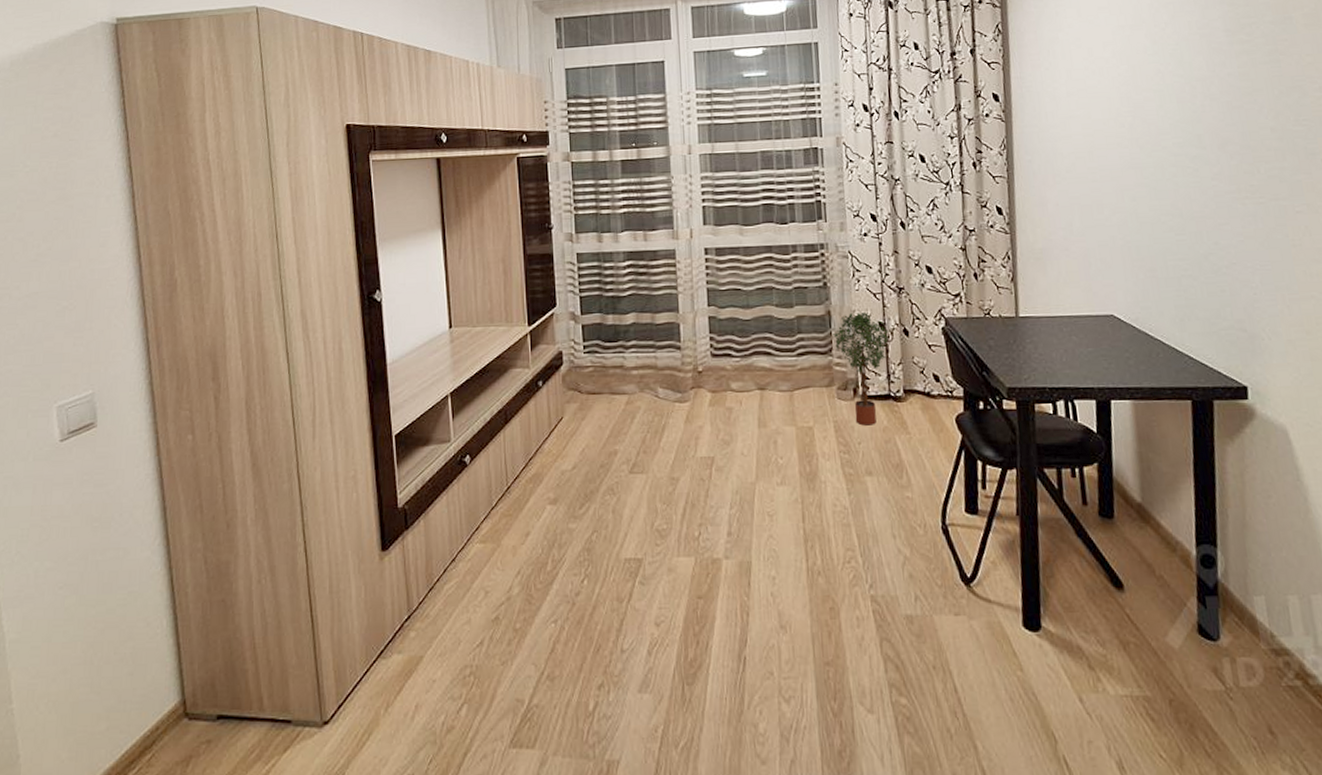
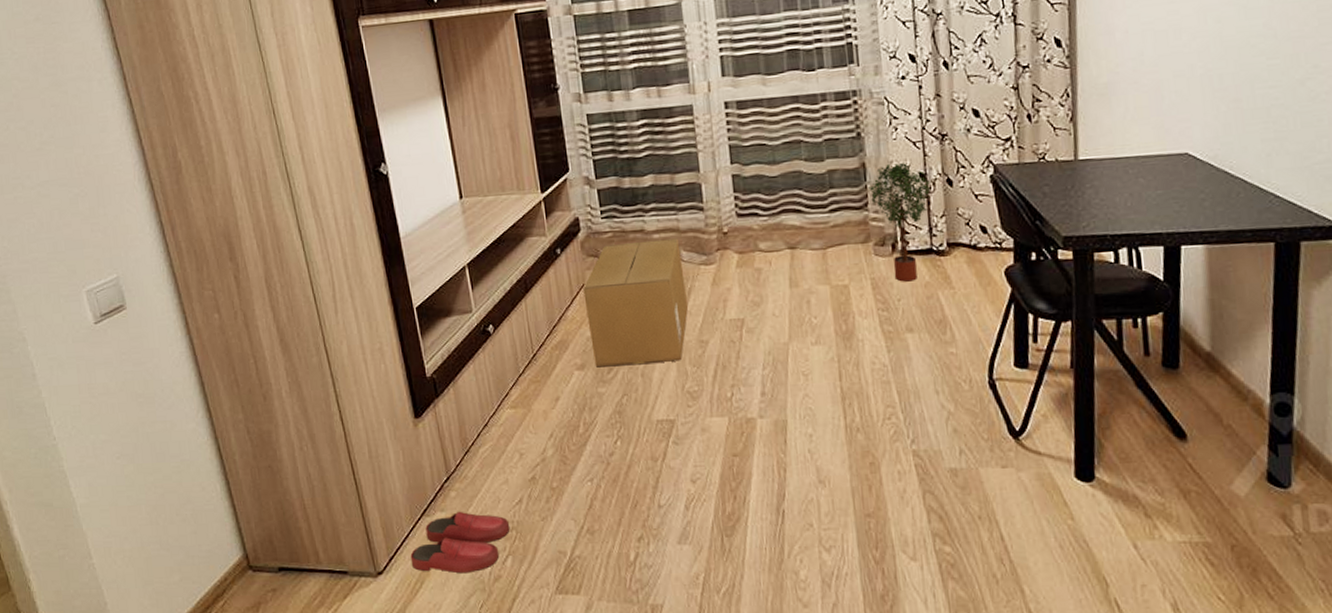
slippers: none [360,653,468,724] -> present [410,511,510,574]
box: none [561,375,661,502] -> present [583,238,688,368]

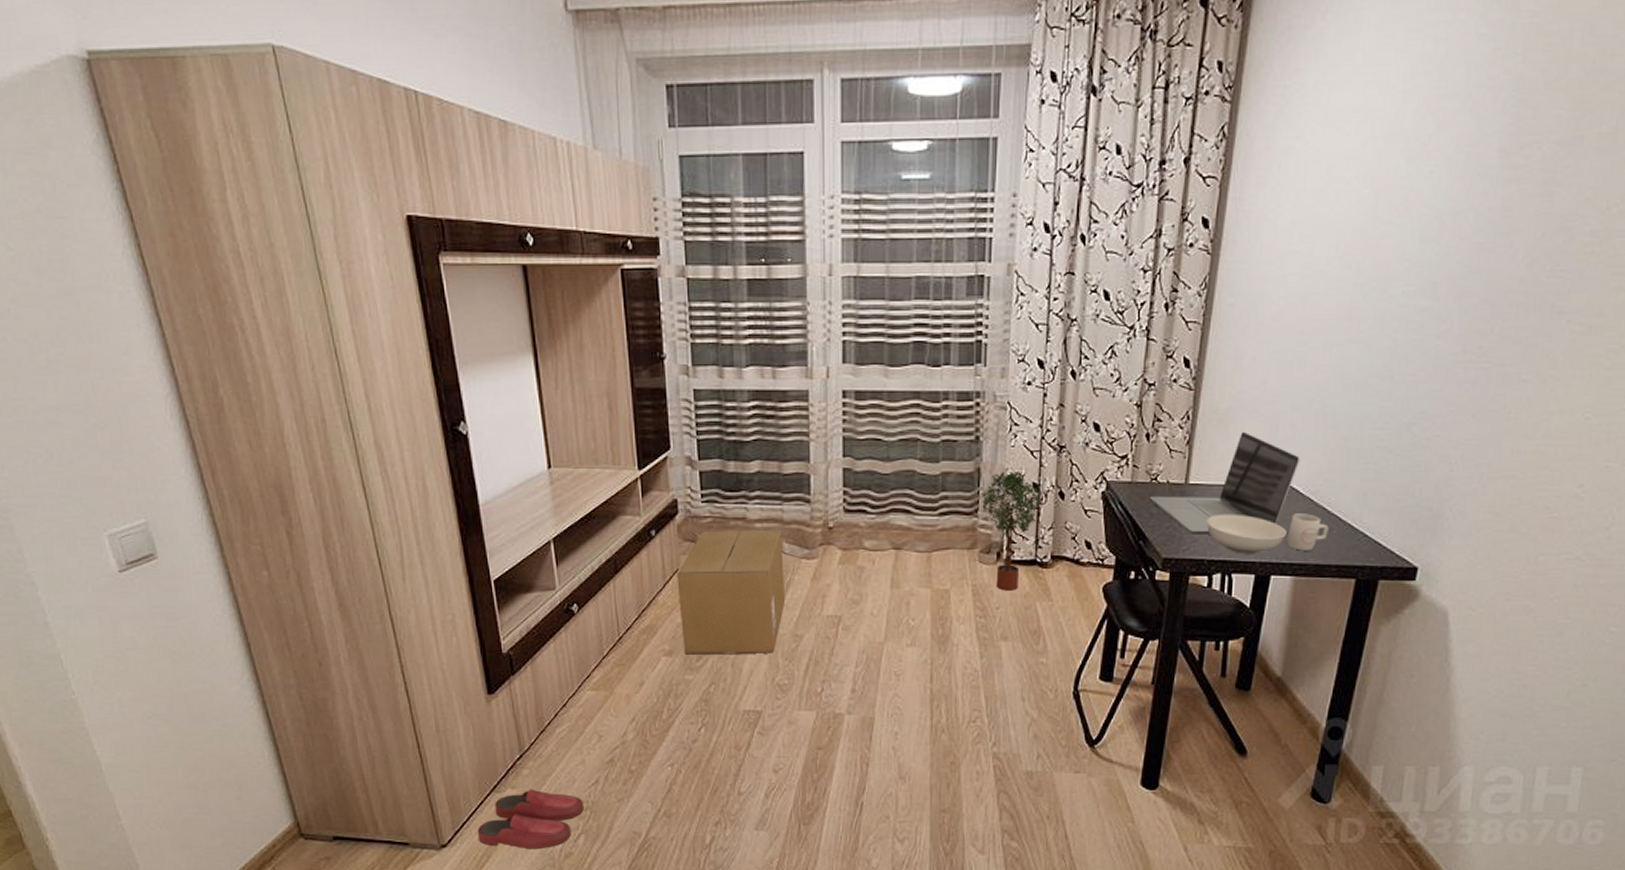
laptop: none [1039,103,1193,210] -> present [1149,431,1301,535]
bowl: none [1102,186,1191,226] -> present [1206,513,1287,554]
mug: none [1191,179,1236,218] -> present [1287,513,1329,551]

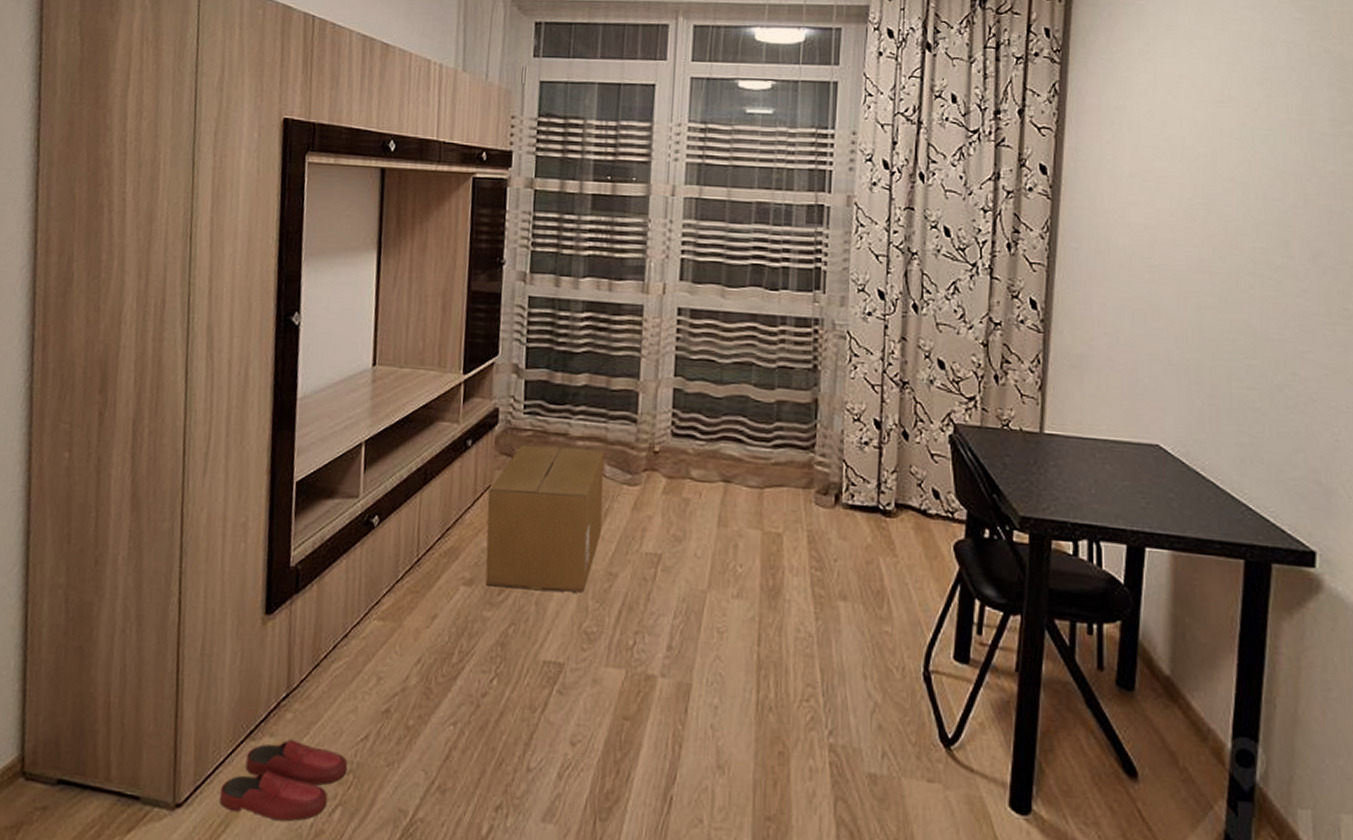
potted tree: present [979,470,1043,591] -> none [817,404,885,541]
laptop: present [1149,431,1301,535] -> none [1001,380,1166,493]
bowl: present [1206,513,1287,554] -> none [1066,470,1158,520]
mug: present [1287,513,1329,551] -> none [1160,476,1206,522]

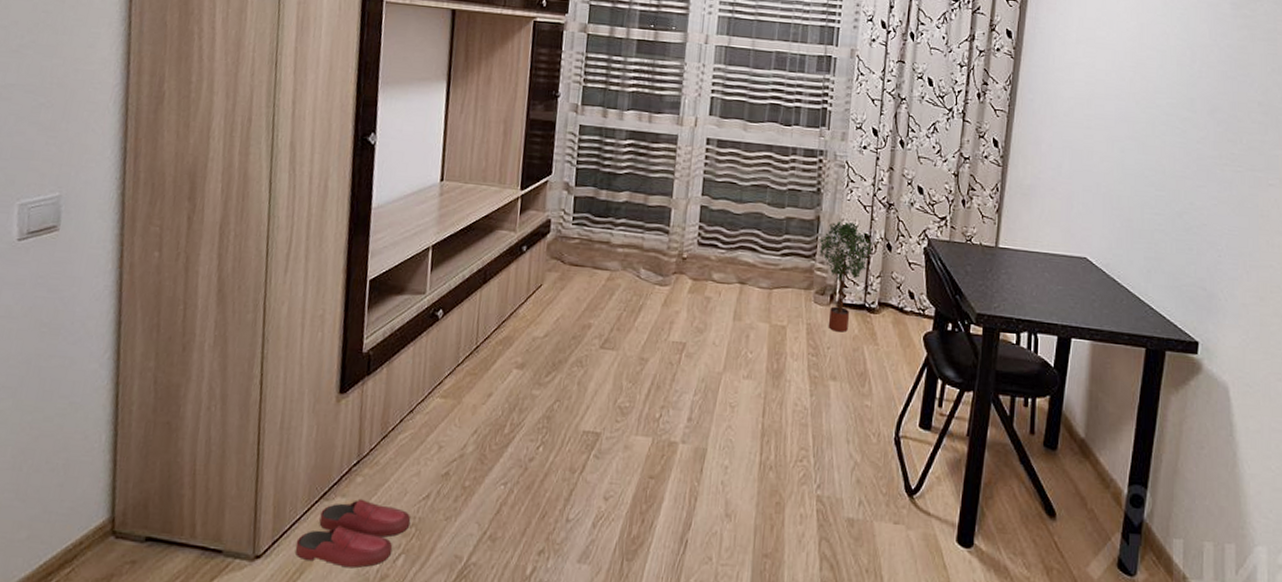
box: present [485,445,605,593] -> none [534,251,641,375]
potted tree: none [817,404,885,541] -> present [818,221,873,332]

